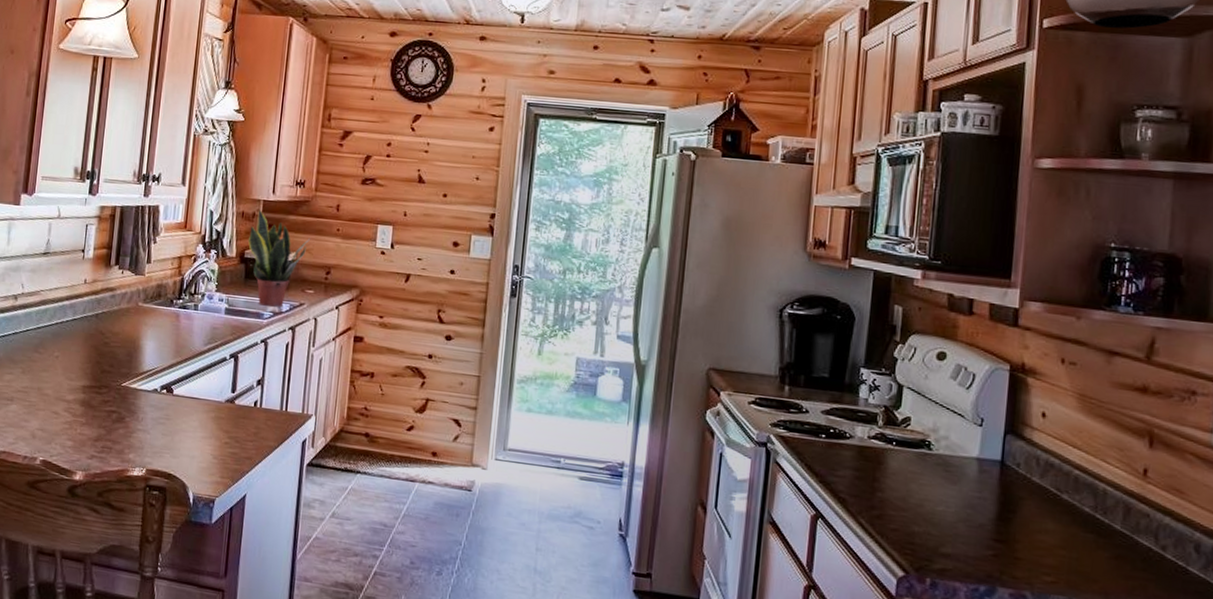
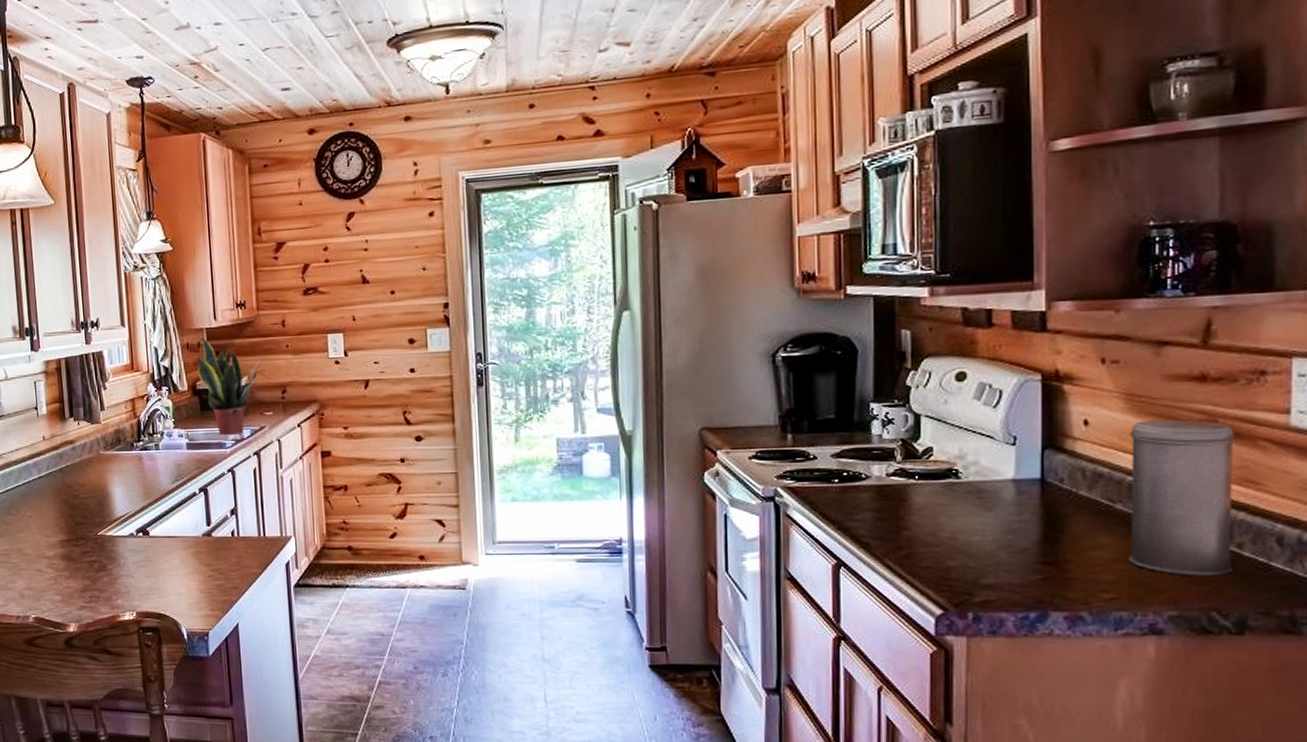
canister: none [1069,420,1168,575] -> present [1129,419,1237,577]

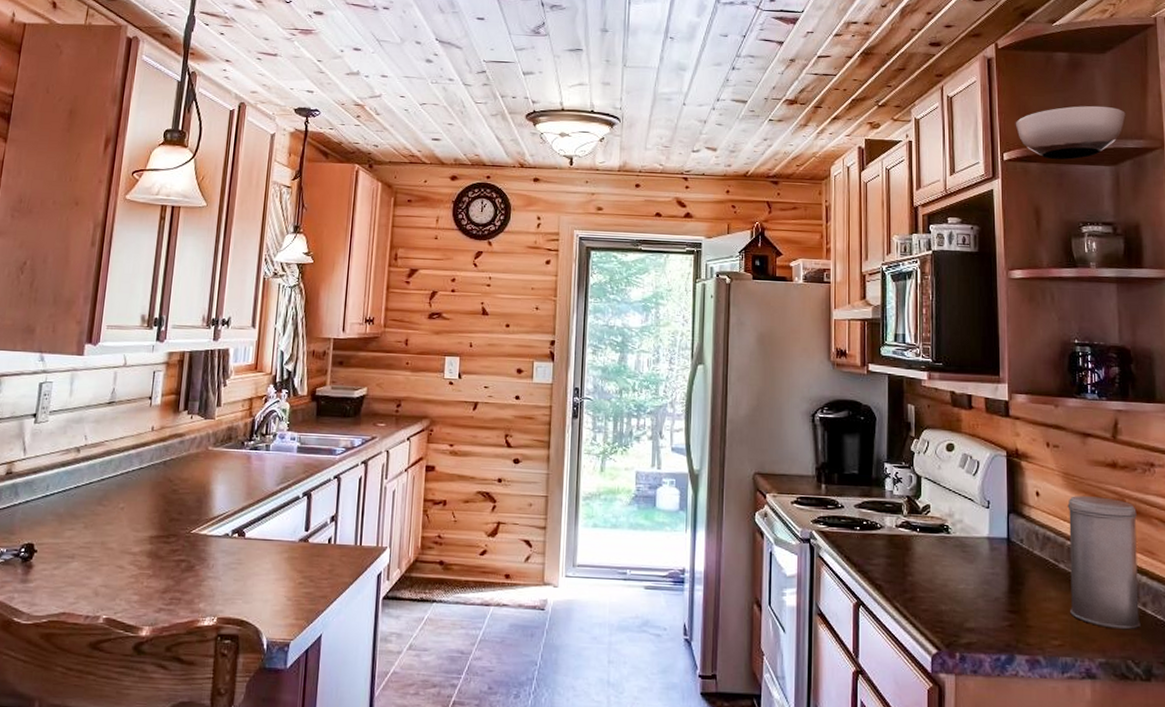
potted plant: present [197,337,260,436] -> none [318,347,380,443]

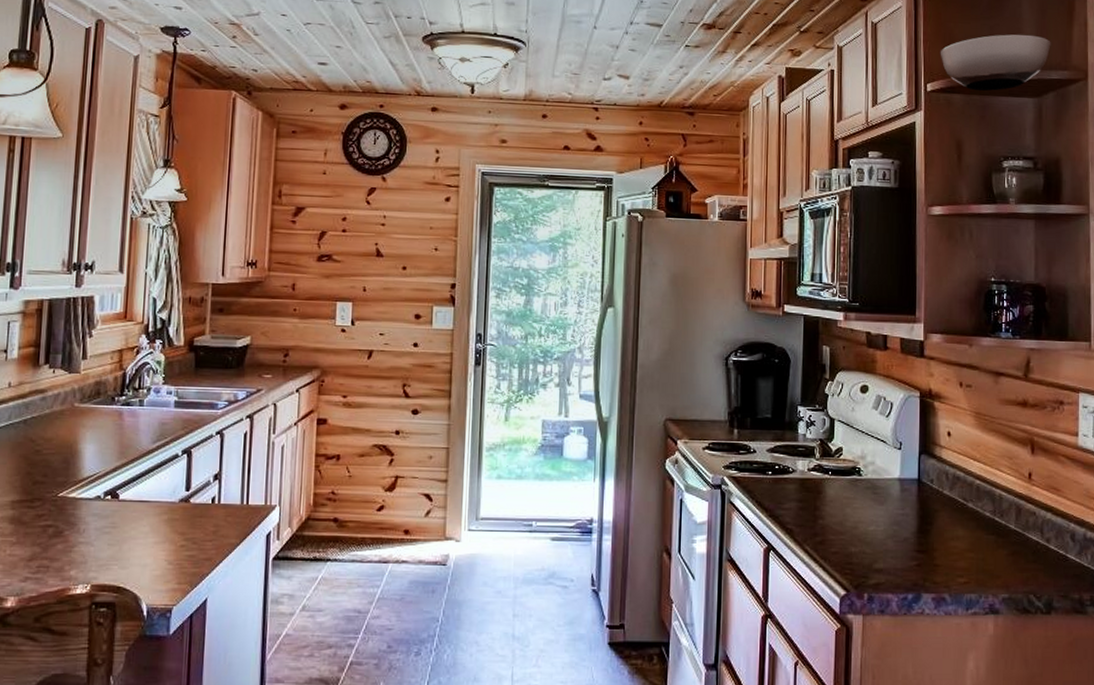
canister: present [1067,496,1141,630] -> none [977,435,1046,566]

